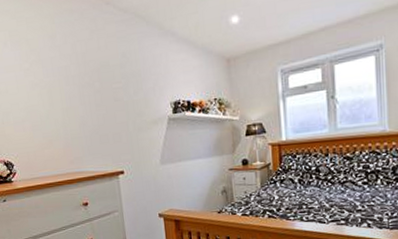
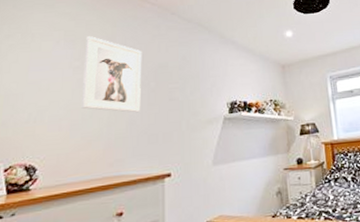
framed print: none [29,34,90,114] -> present [81,35,142,113]

